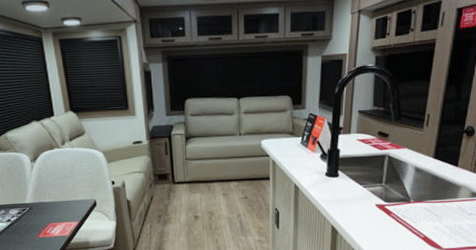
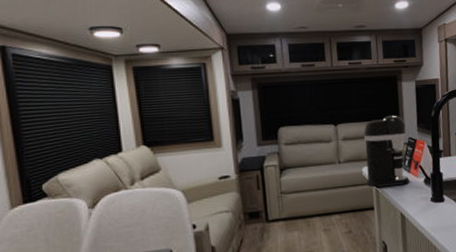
coffee maker: none [264,90,307,160] -> present [364,115,410,188]

